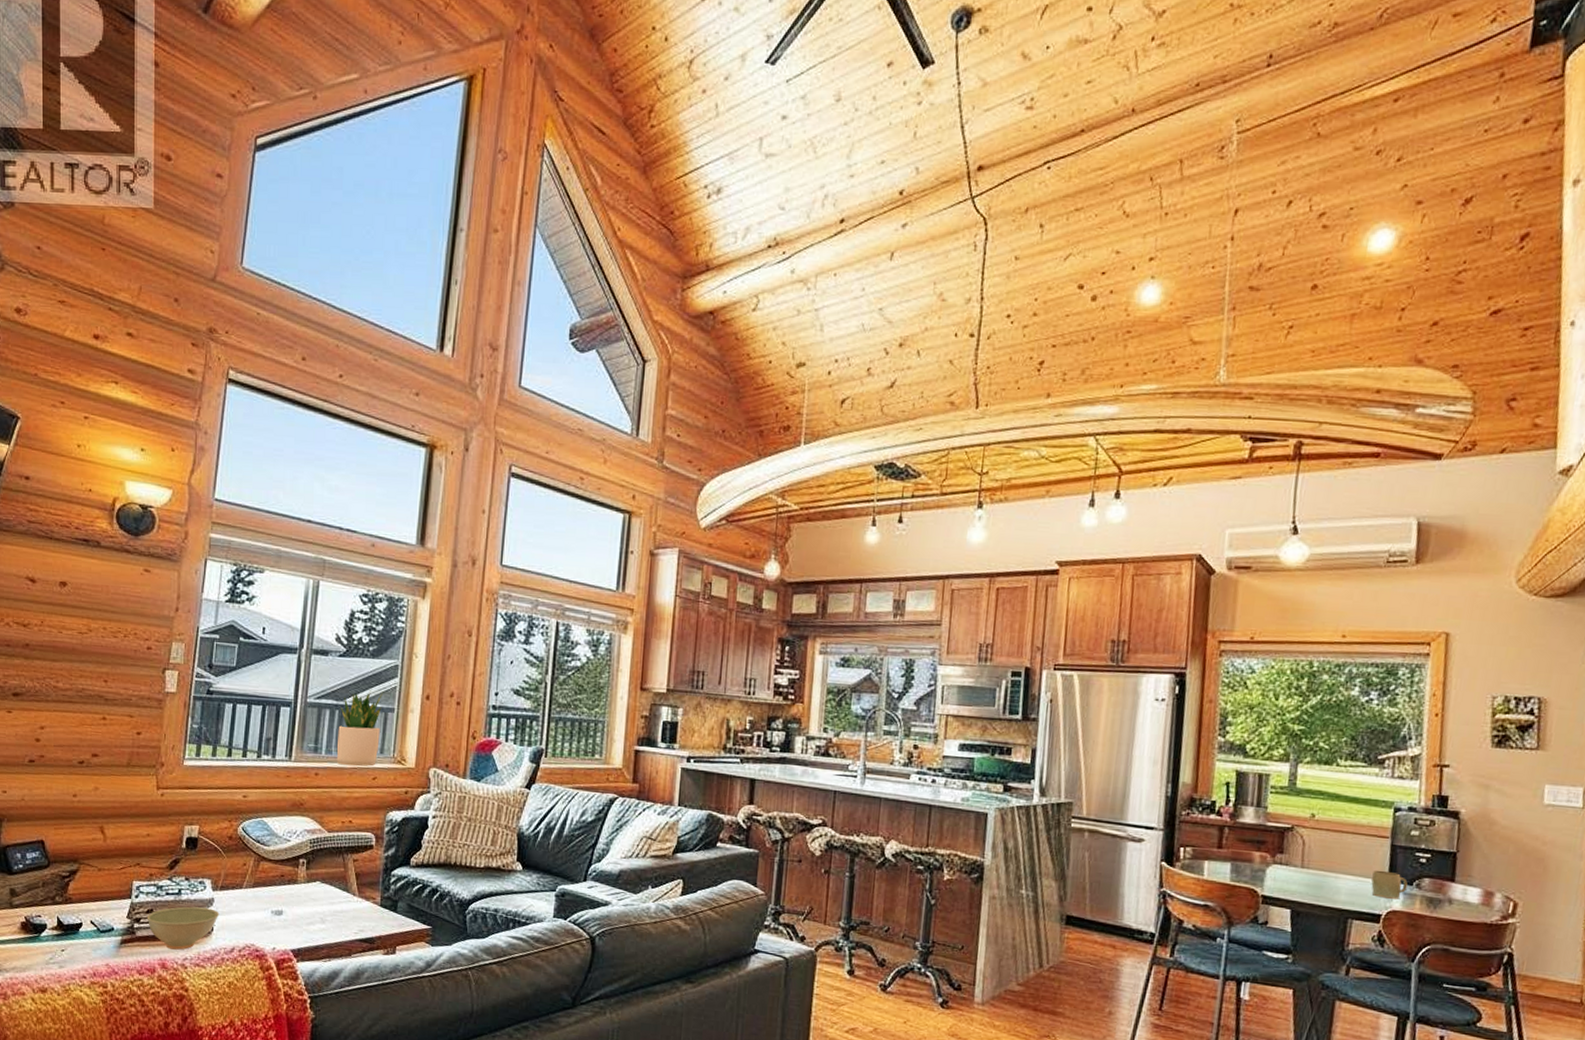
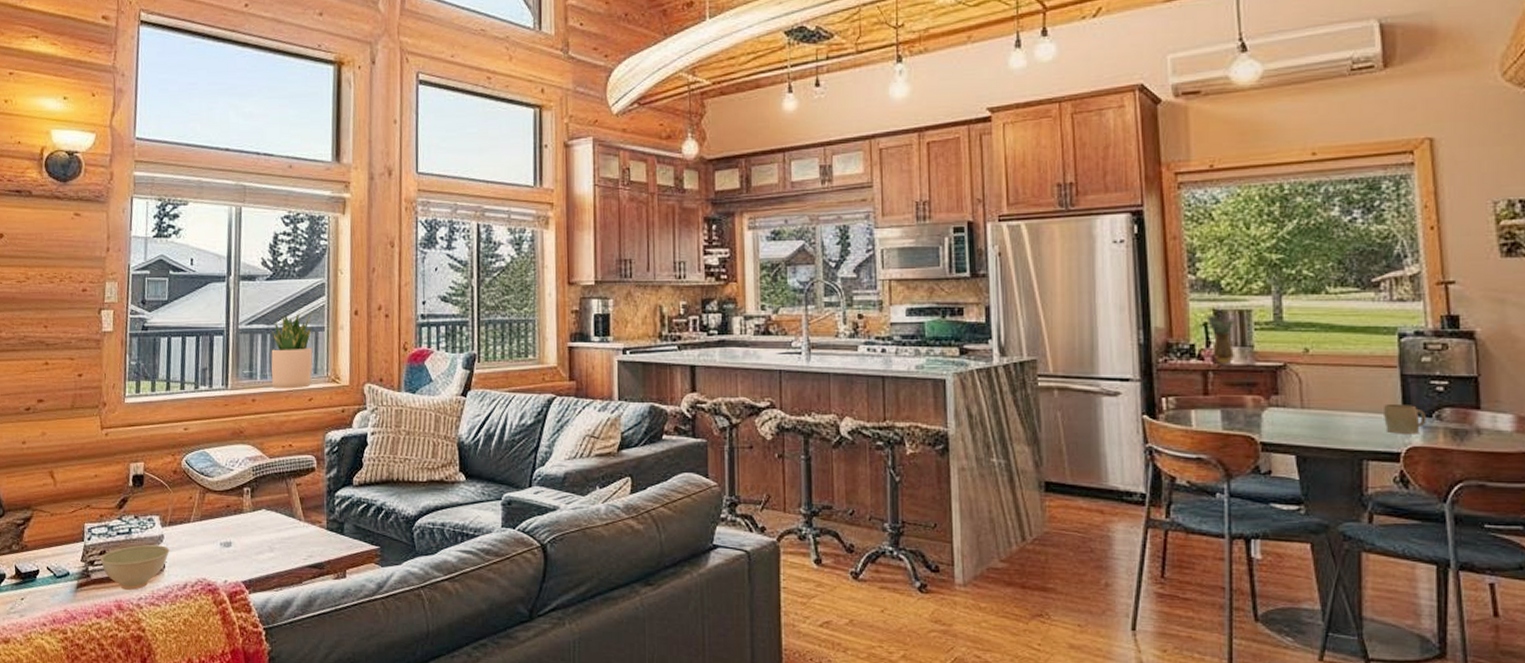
vase: none [1229,773,1253,822] -> present [1206,312,1234,364]

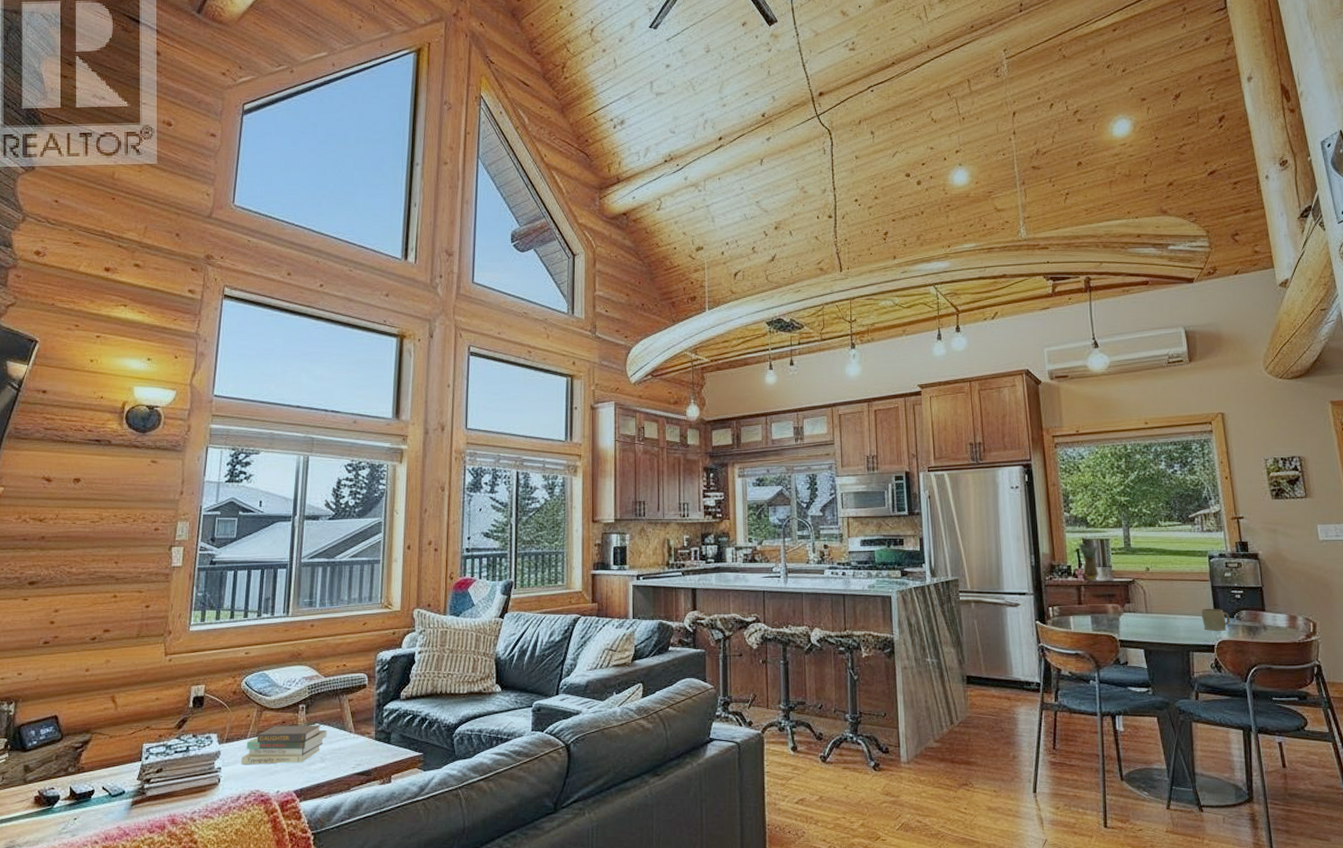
bowl: present [100,545,170,590] -> none [156,761,226,805]
books: none [185,509,275,552] -> present [241,725,327,764]
planter: present [271,311,313,389] -> none [329,546,370,615]

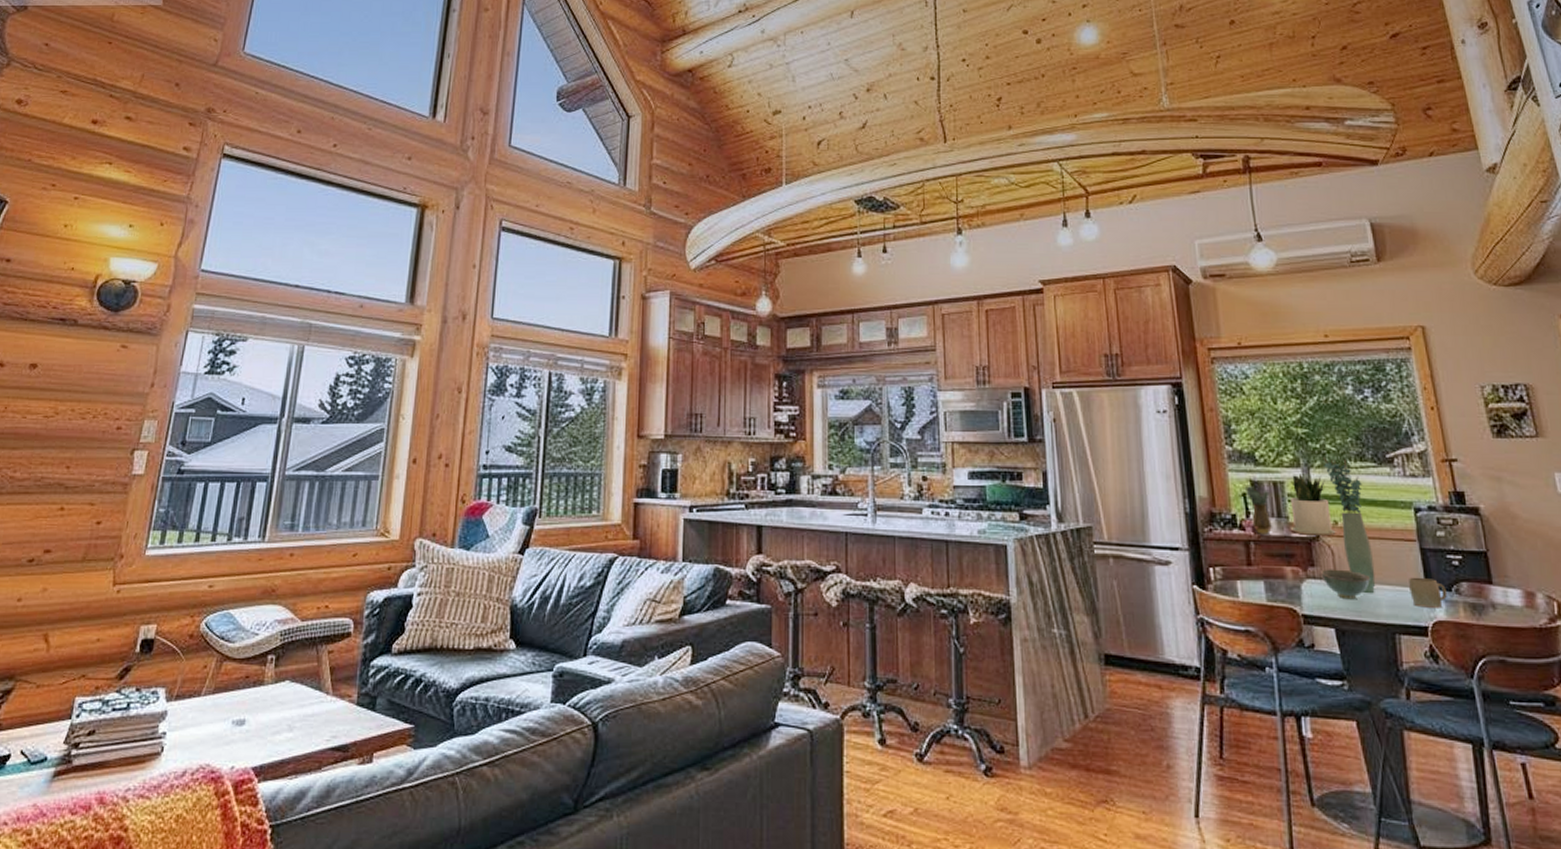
books: present [241,725,327,764] -> none [190,681,299,731]
planter: none [1112,532,1148,581] -> present [1290,474,1336,537]
bowl: none [1135,604,1172,627] -> present [1321,569,1370,600]
vase: none [1140,518,1177,623] -> present [1323,456,1376,594]

